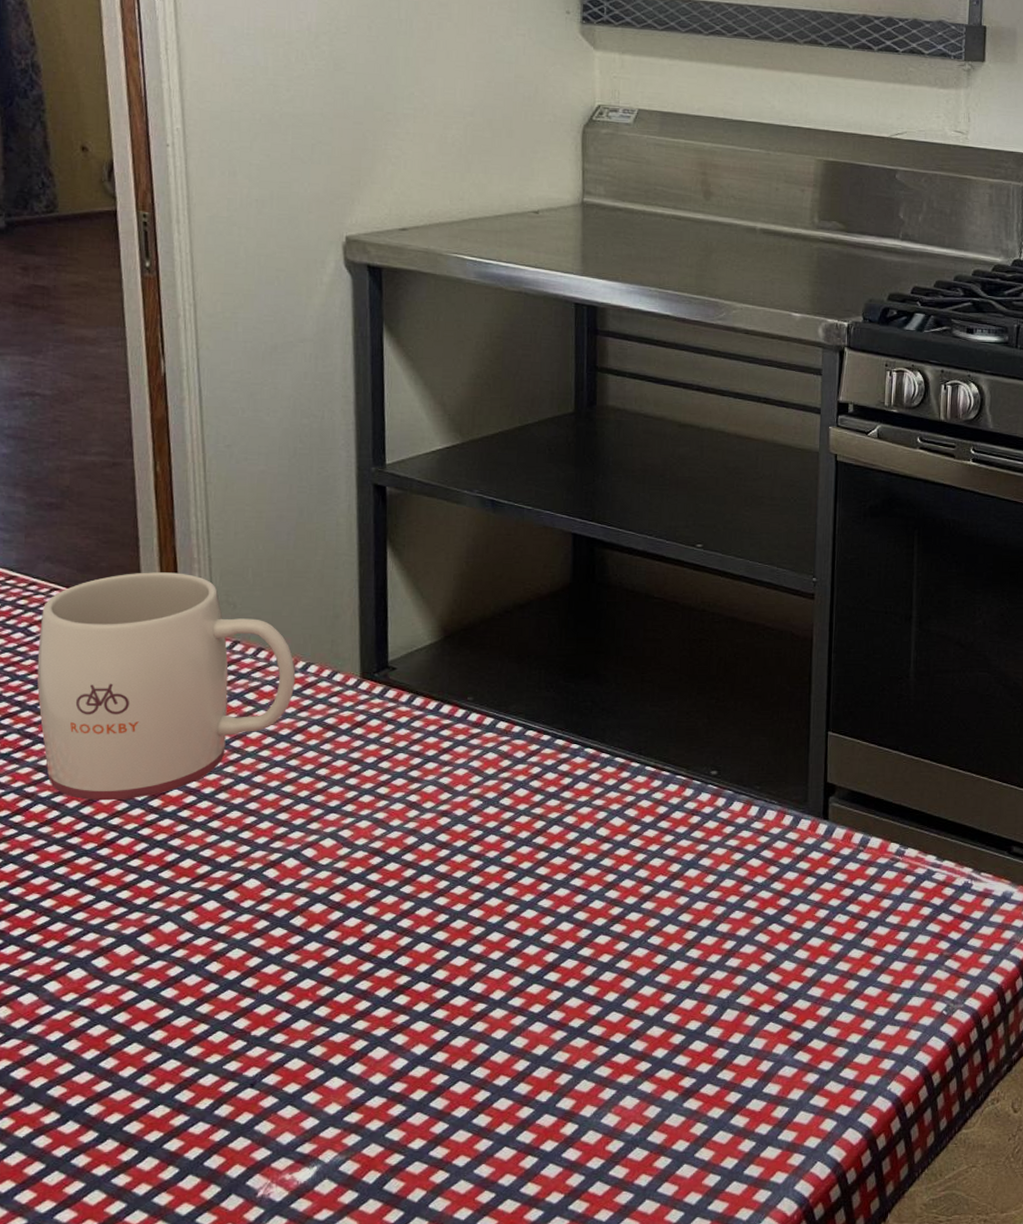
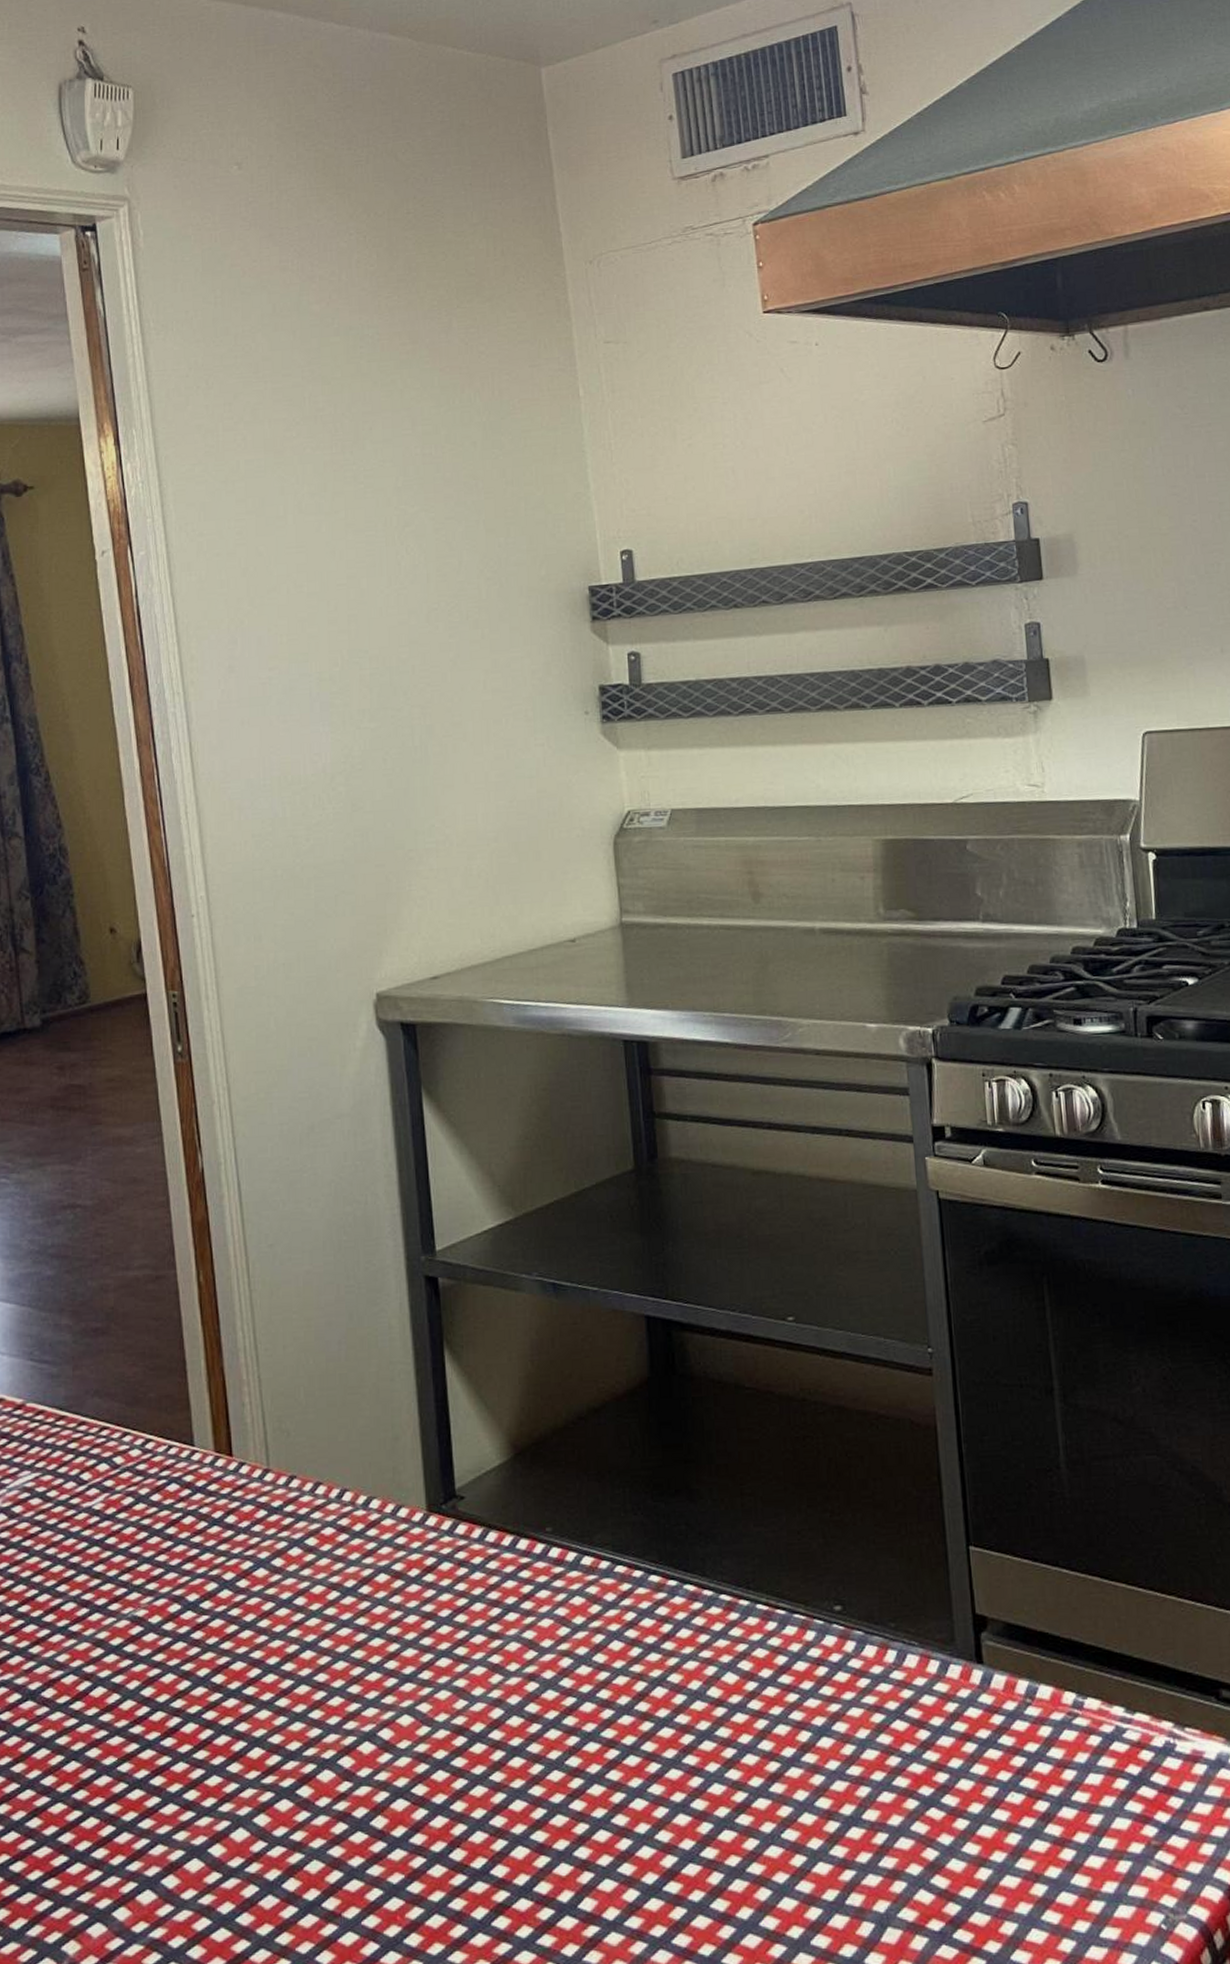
mug: present [37,572,296,801] -> none [90,1398,358,1679]

